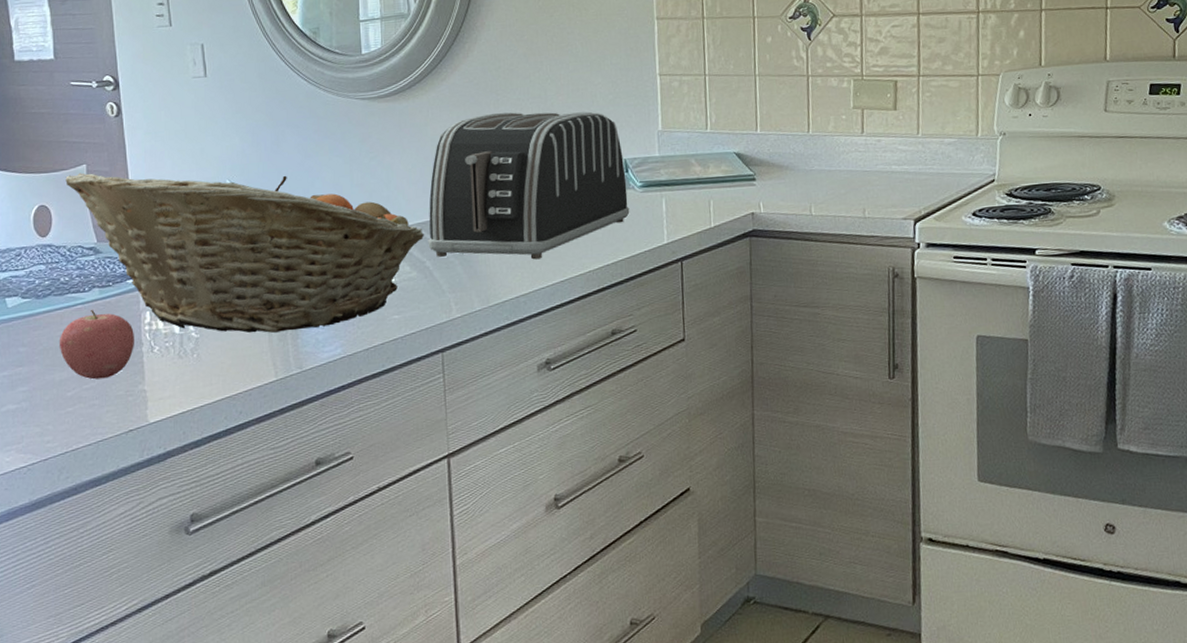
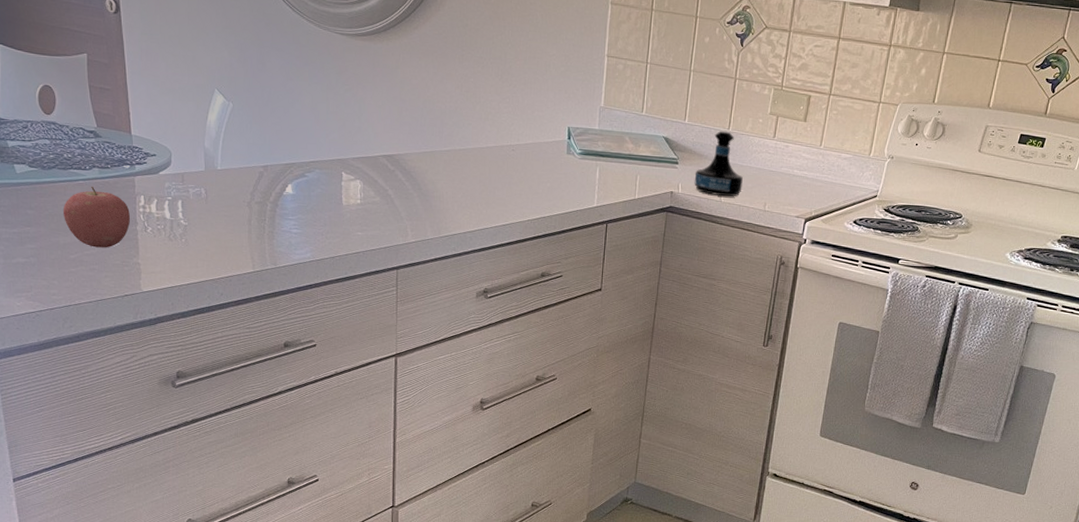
fruit basket: present [65,172,425,333] -> none [68,60,389,233]
toaster: present [428,111,630,260] -> none [391,66,568,203]
tequila bottle: none [777,135,835,209] -> present [694,131,743,197]

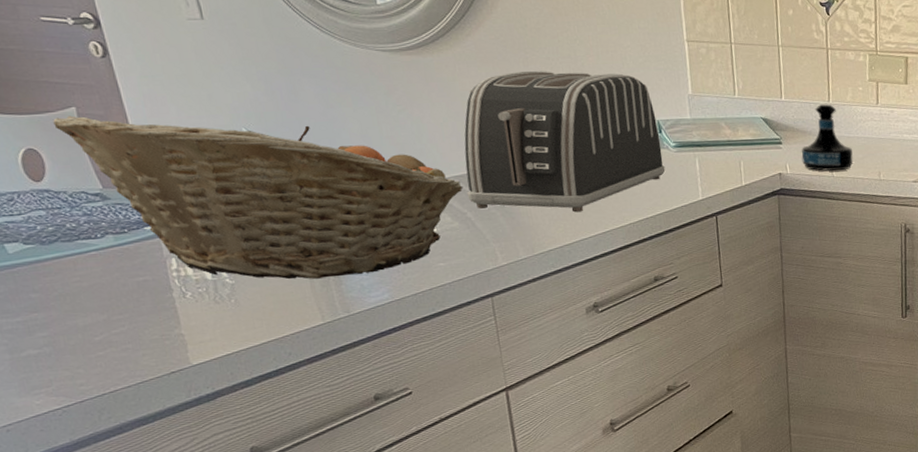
apple: present [64,187,130,248] -> none [76,256,164,325]
fruit basket: none [68,60,389,233] -> present [53,115,464,279]
toaster: none [391,66,568,203] -> present [464,70,666,213]

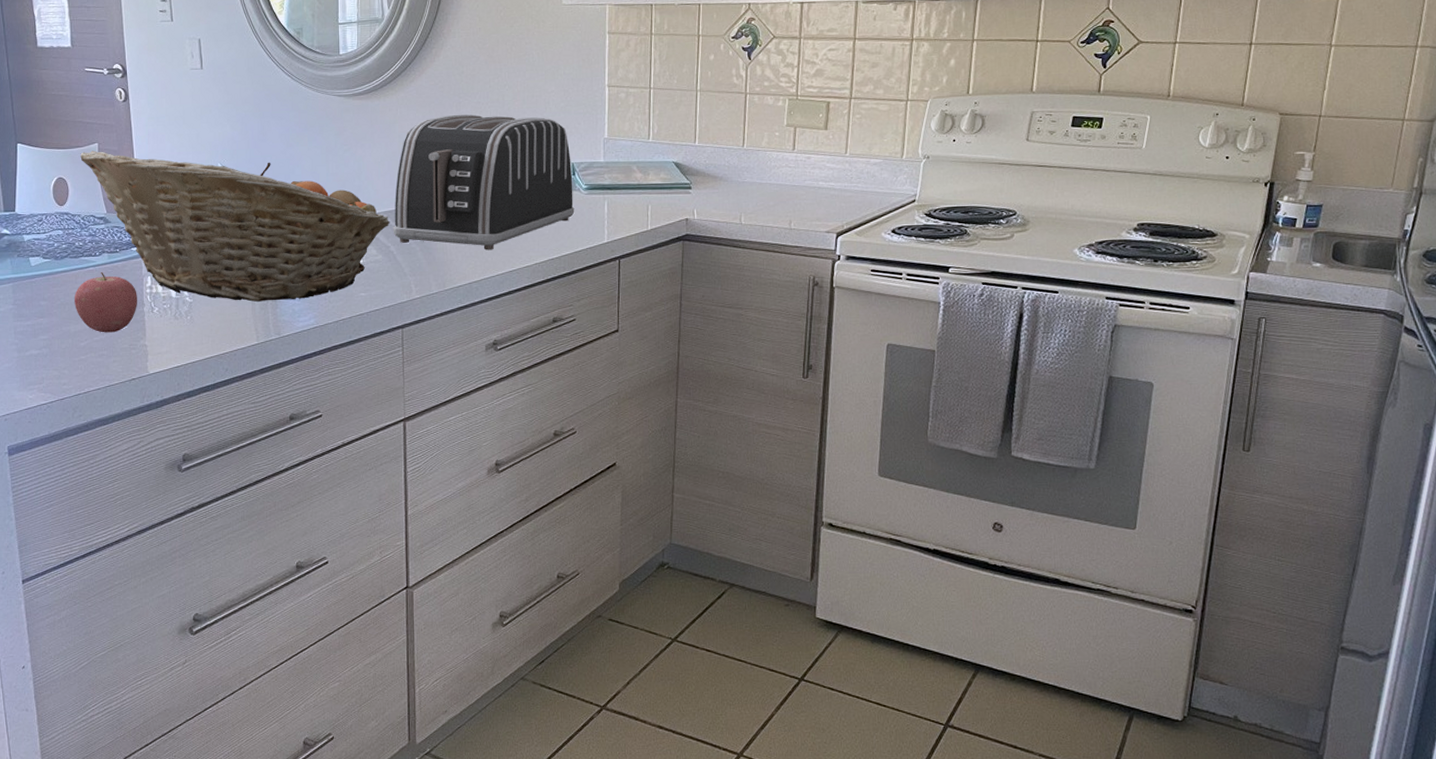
apple: none [76,256,164,325] -> present [75,272,137,333]
tequila bottle: present [801,104,853,171] -> none [710,149,764,218]

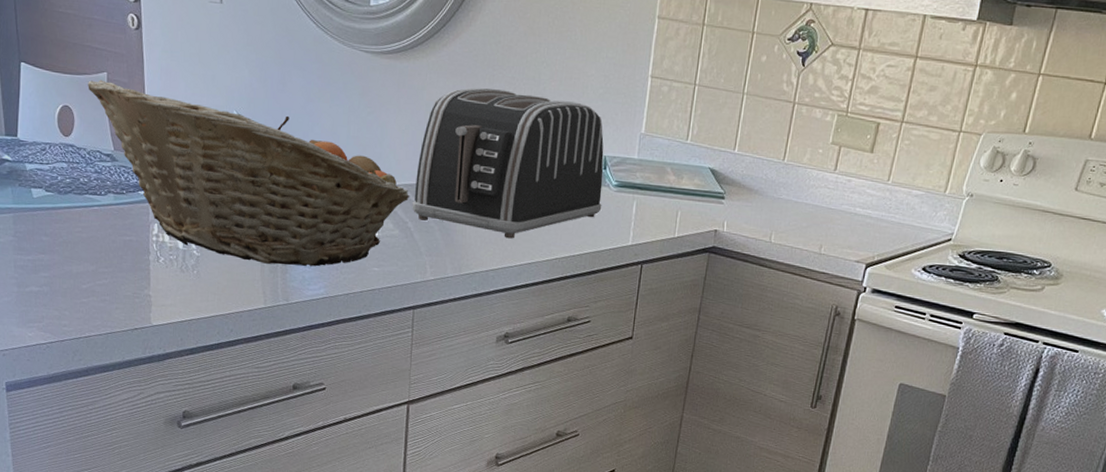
apple: present [75,272,137,333] -> none [77,213,143,279]

